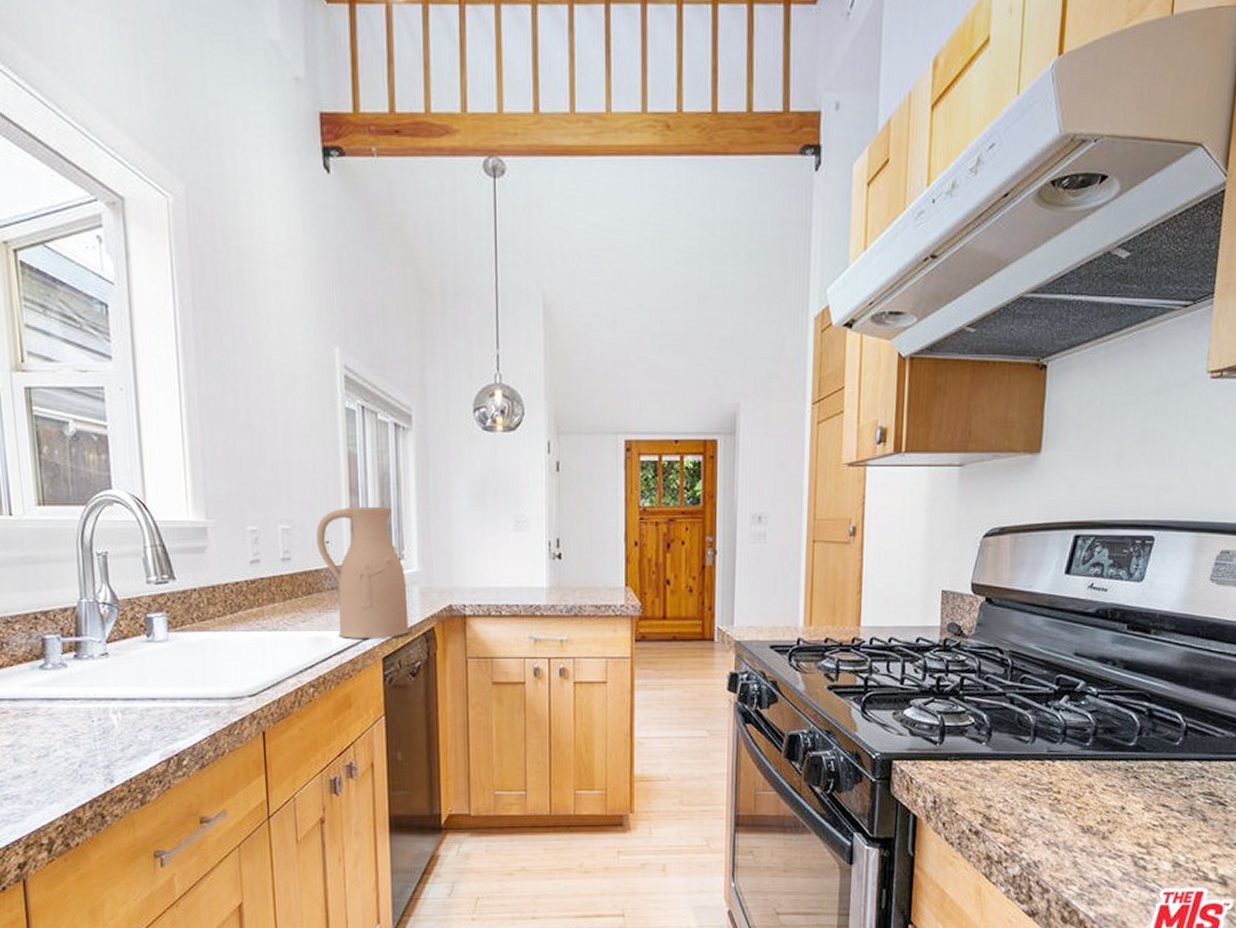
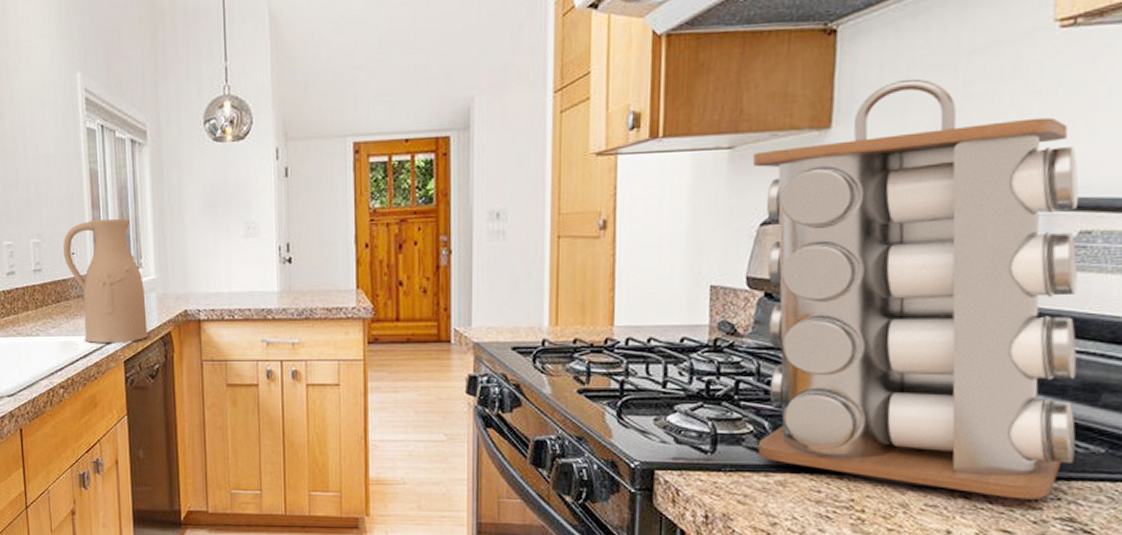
spice rack: none [977,413,1222,778] -> present [752,78,1079,500]

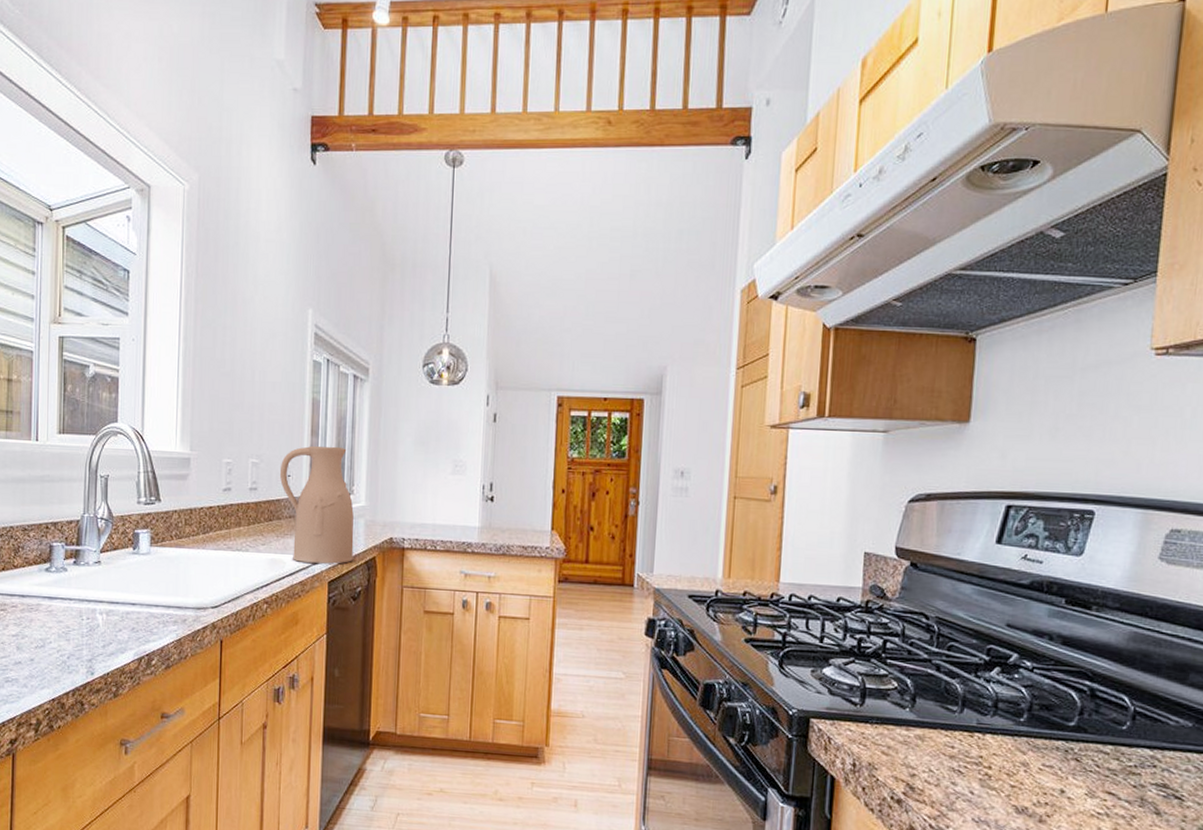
spice rack: present [752,78,1079,500] -> none [901,386,1171,766]

